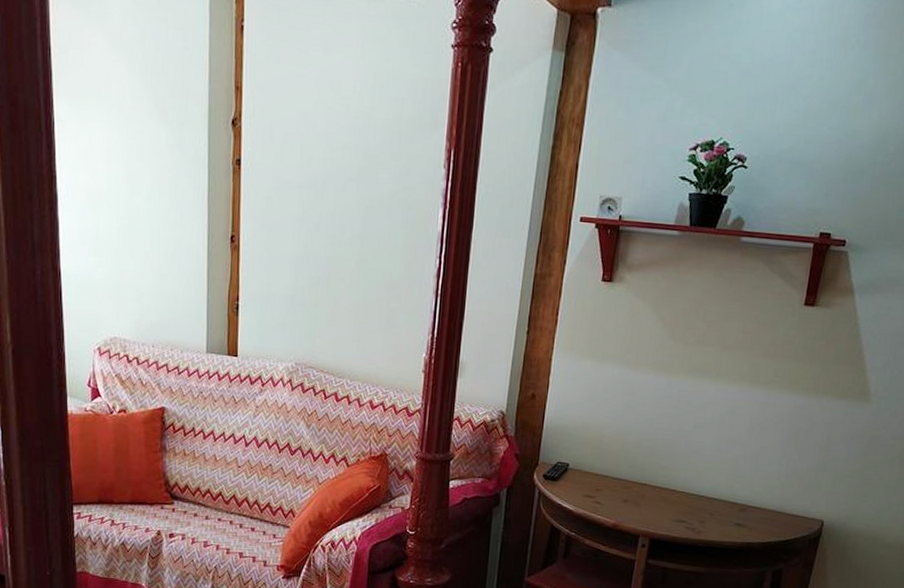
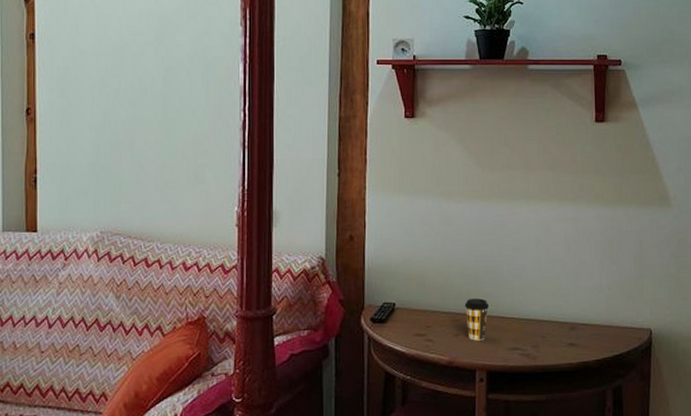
coffee cup: none [636,469,661,510] -> present [464,298,489,341]

